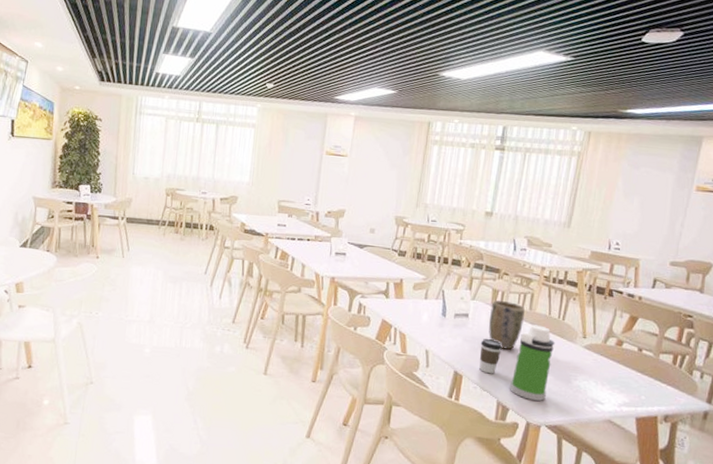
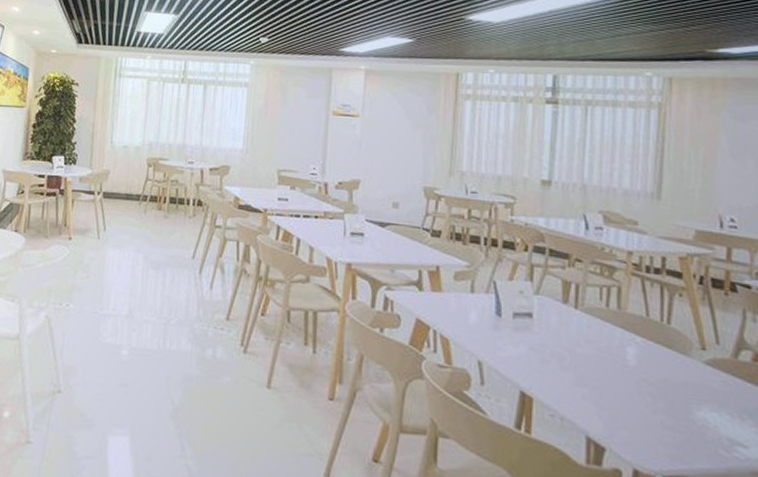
coffee cup: present [479,338,502,374] -> none [553,347,584,398]
plant pot: present [488,299,525,350] -> none [561,294,613,364]
water bottle: present [509,324,556,401] -> none [601,329,662,439]

